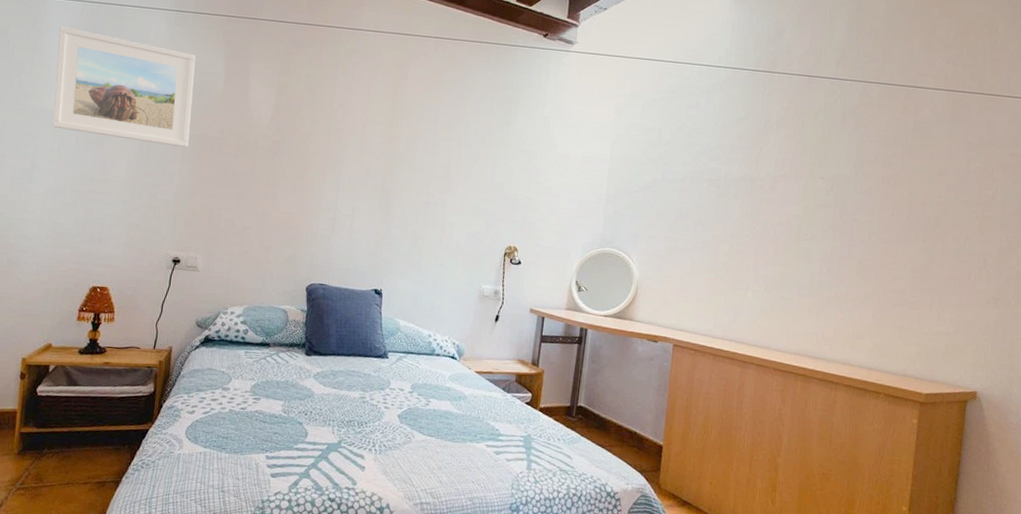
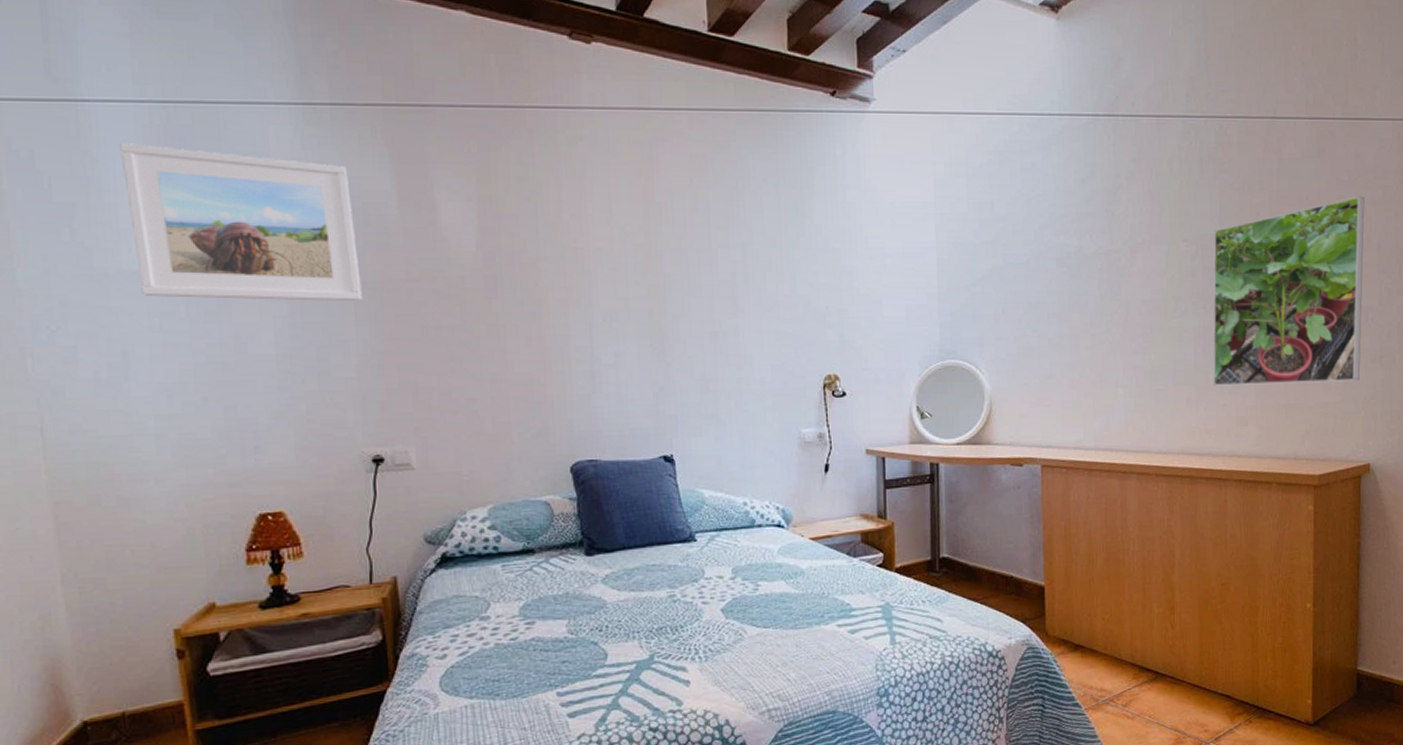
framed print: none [833,159,993,317] -> present [1212,196,1365,386]

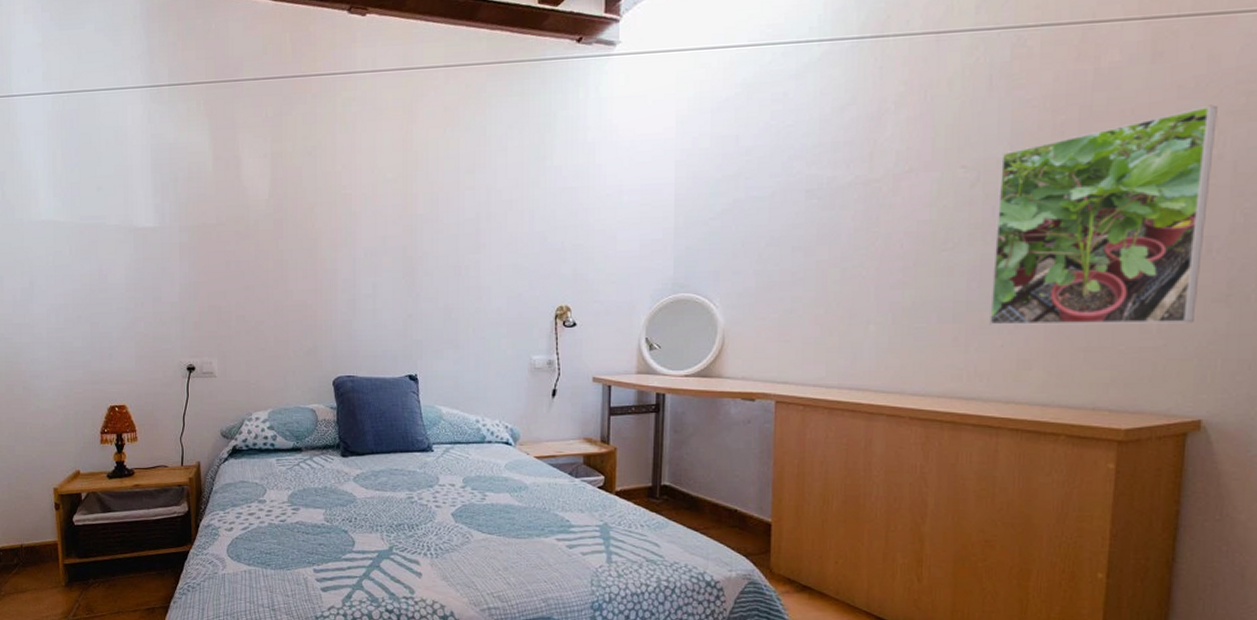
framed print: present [120,143,362,302] -> none [33,125,185,242]

